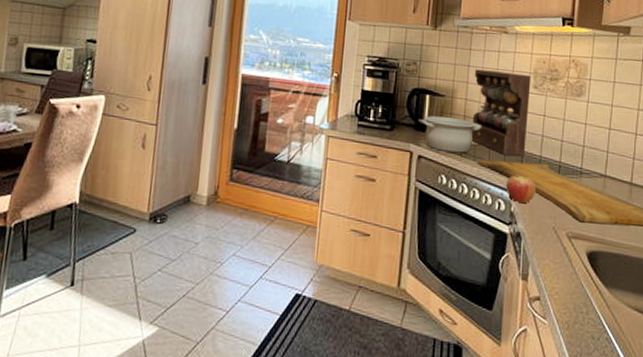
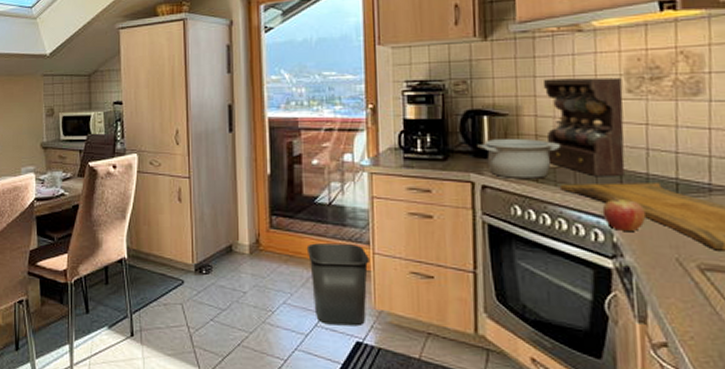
waste bin: none [261,198,317,279] -> present [306,243,369,327]

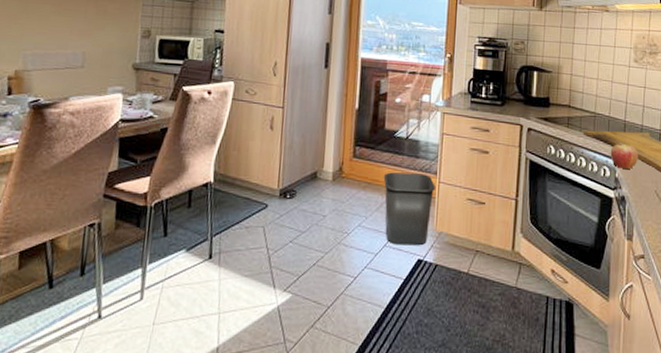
cooking pot: present [477,139,562,179] -> none [527,91,587,125]
spice rack: present [542,77,626,177] -> none [577,46,632,126]

